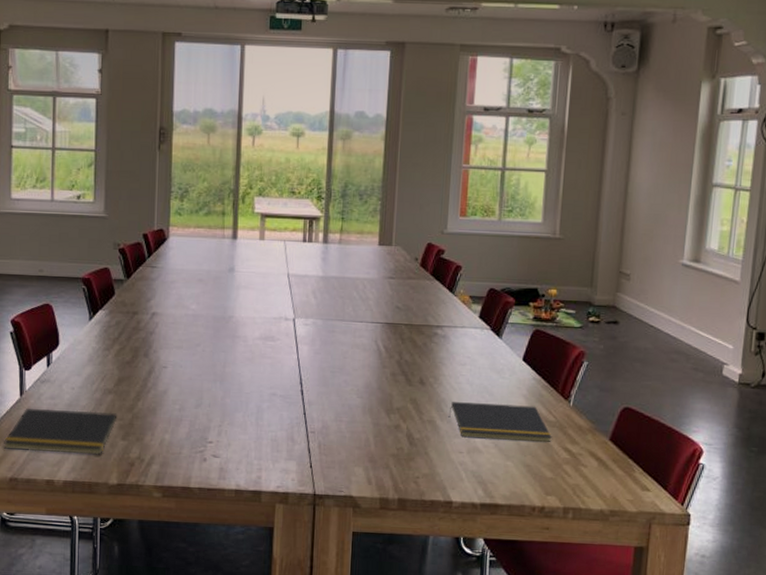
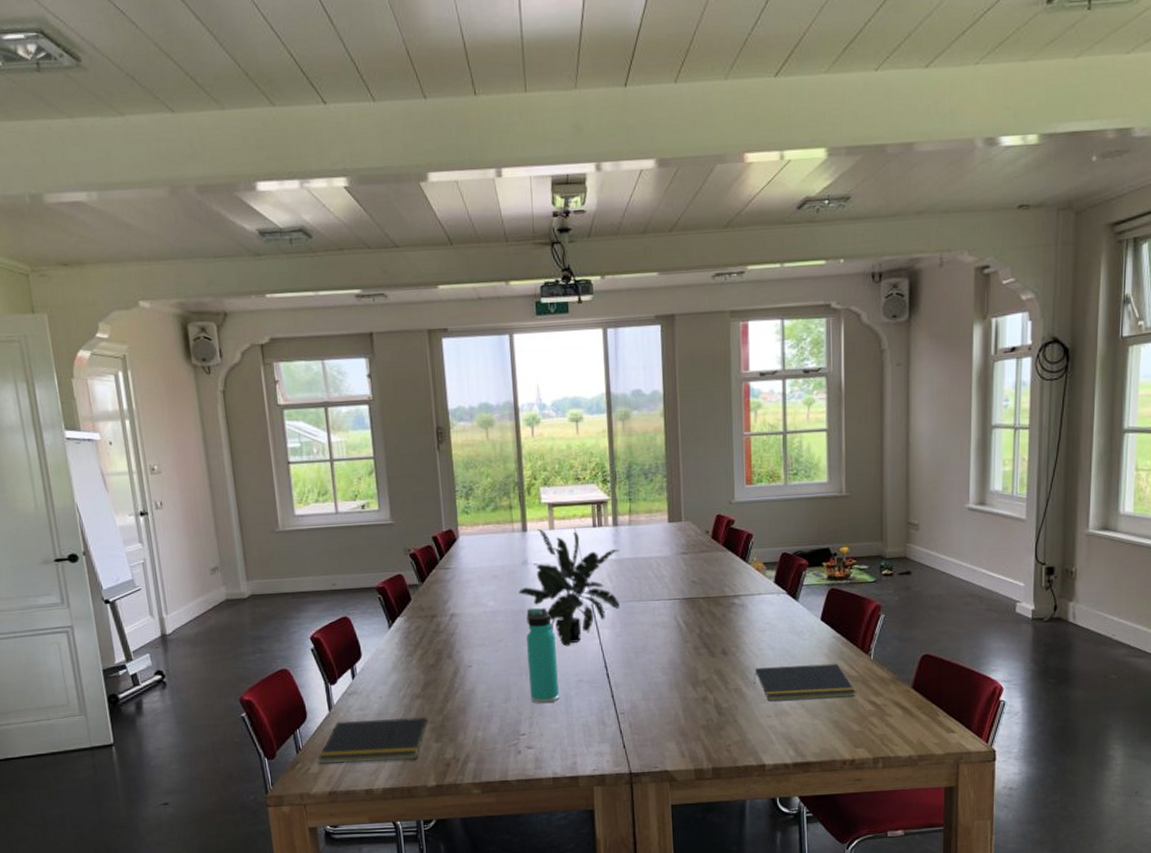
potted plant: none [222,237,327,358] -> present [518,528,620,647]
thermos bottle: none [222,315,253,414] -> present [526,608,559,704]

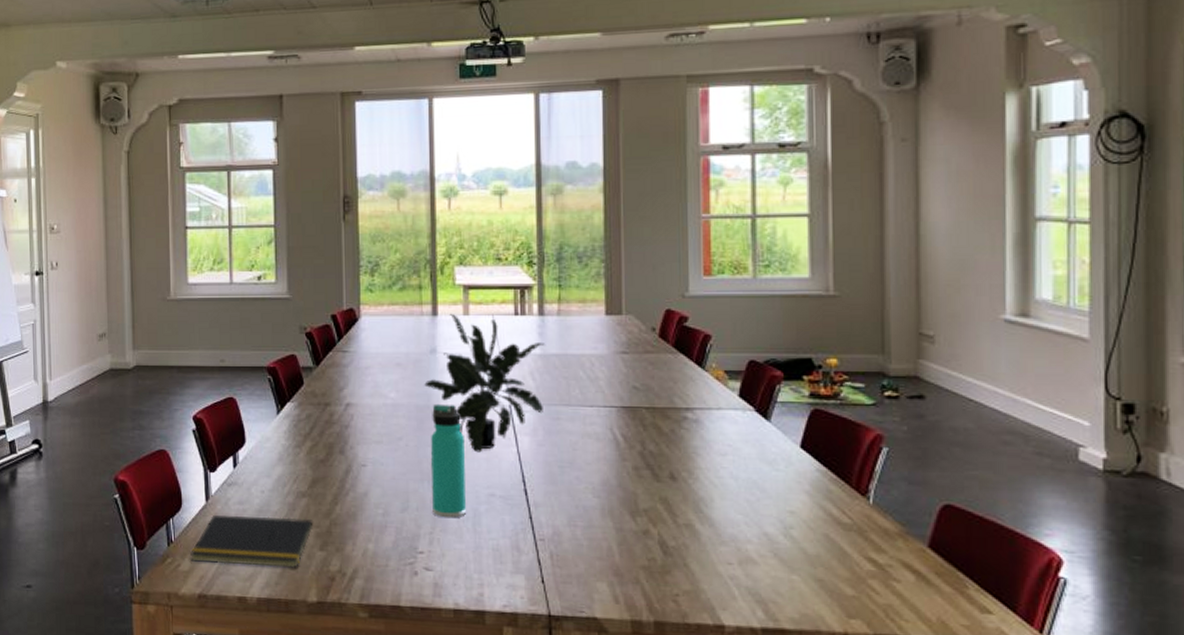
notepad: present [753,663,856,702] -> none [710,501,849,552]

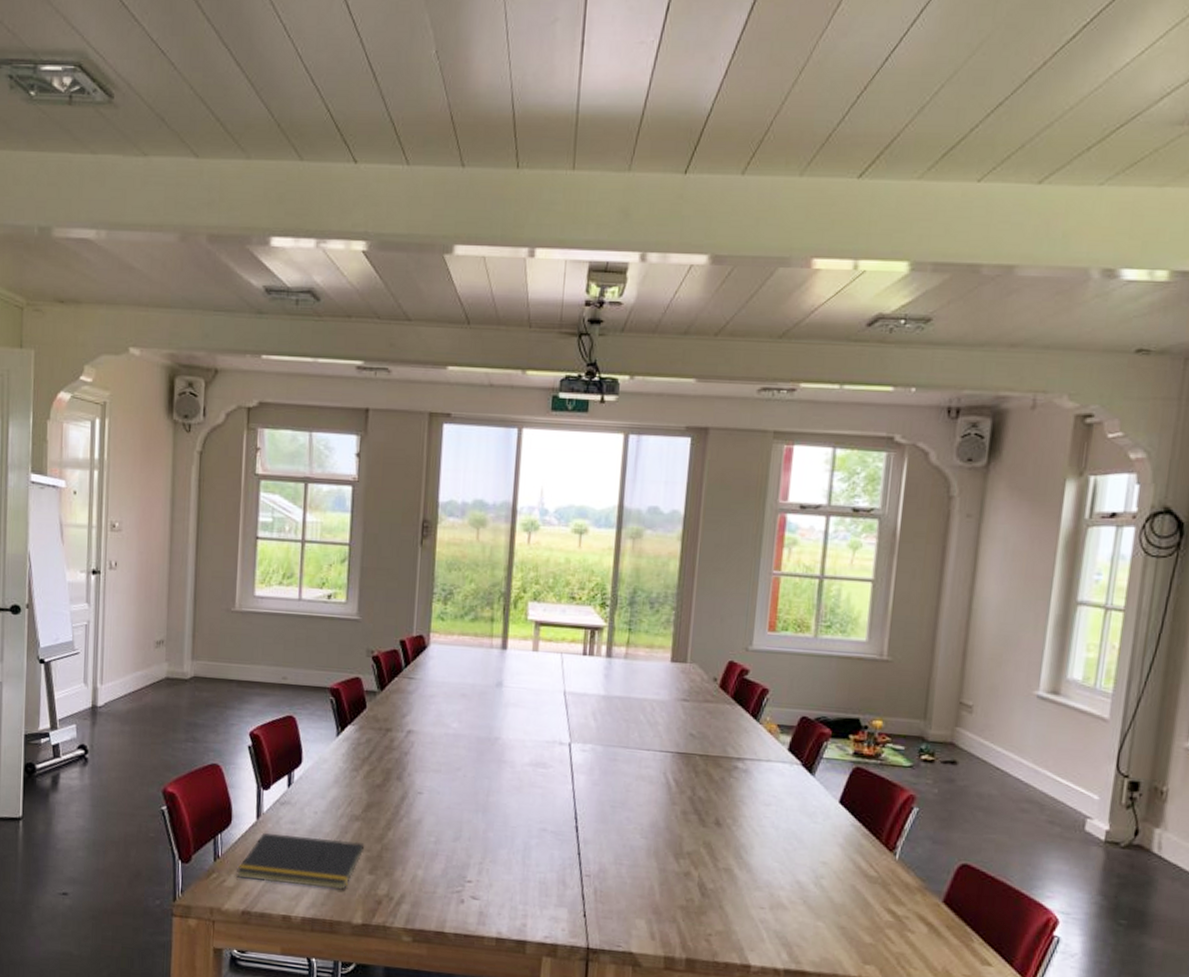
potted plant: present [424,313,545,453] -> none [487,648,610,788]
thermos bottle: present [431,403,466,519] -> none [484,737,522,850]

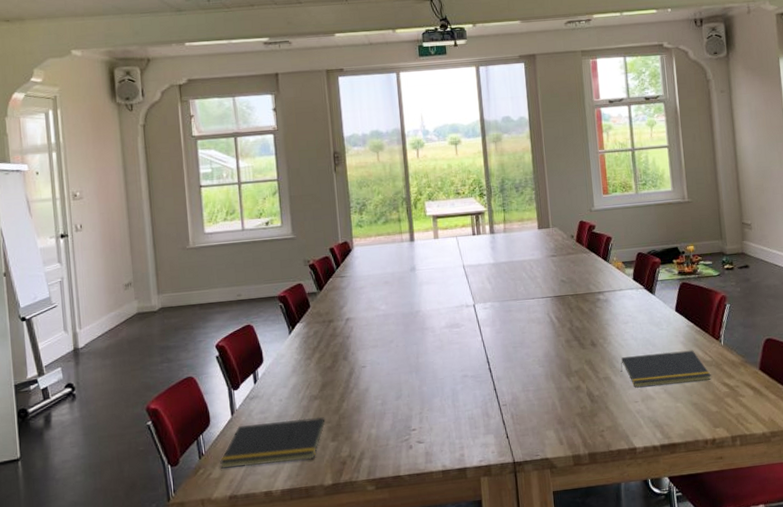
notepad: none [748,848,873,902] -> present [620,350,712,388]

